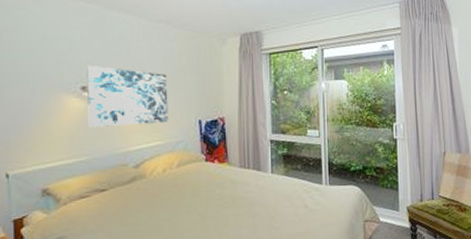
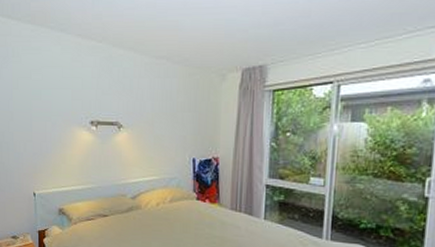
wall art: present [87,66,169,127] -> none [95,102,165,160]

